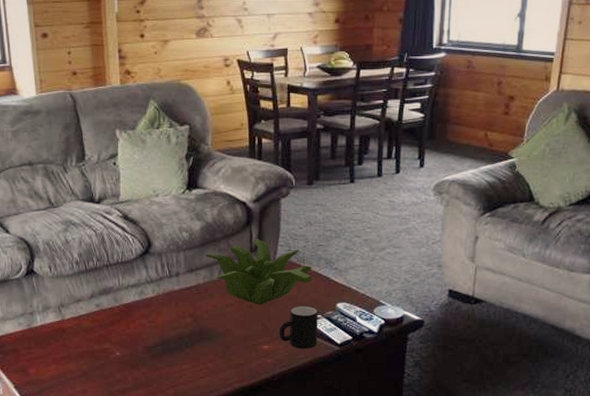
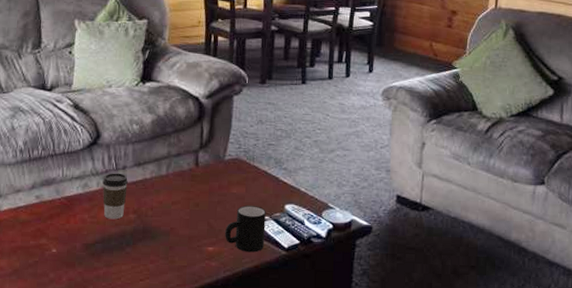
coffee cup: none [157,280,182,324] -> present [102,173,128,220]
plant: present [205,239,313,306] -> none [154,135,262,204]

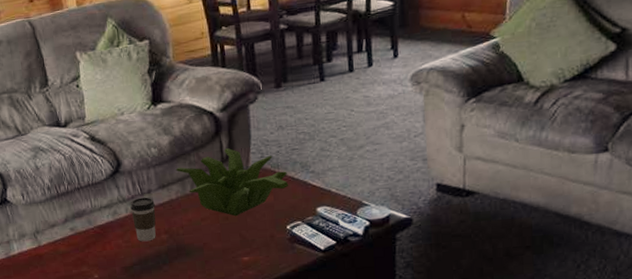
plant: none [154,135,262,204] -> present [175,148,289,217]
mug: present [225,206,266,253] -> none [258,212,300,258]

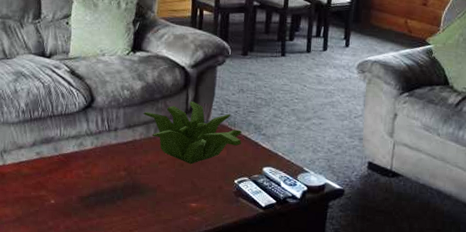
coffee cup: present [130,197,156,242] -> none [96,133,119,176]

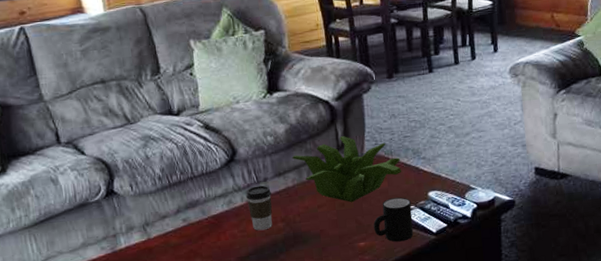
coffee cup: none [96,133,119,176] -> present [246,185,272,231]
mug: none [207,167,245,210] -> present [373,197,414,242]

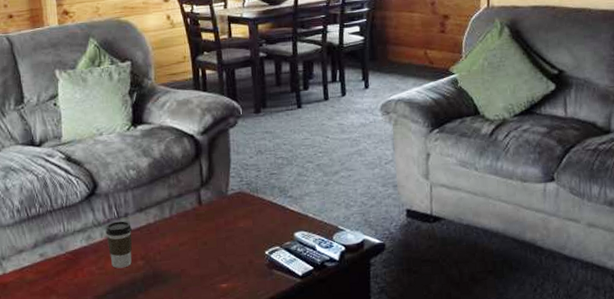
plant: present [291,136,402,203] -> none [154,172,268,242]
mug: present [373,197,414,242] -> none [237,237,278,285]

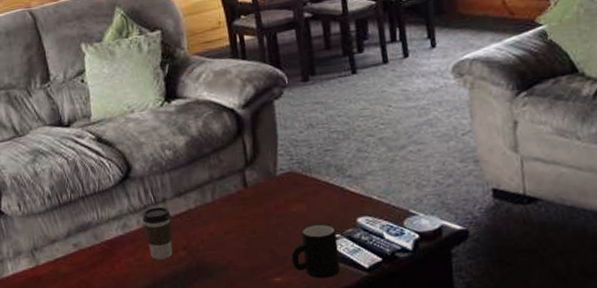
mug: none [237,237,278,285] -> present [291,224,341,279]

